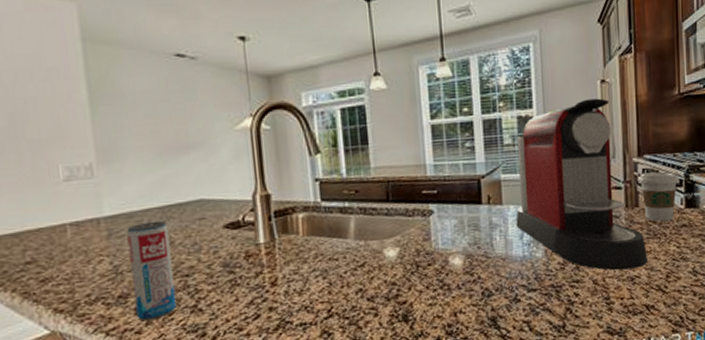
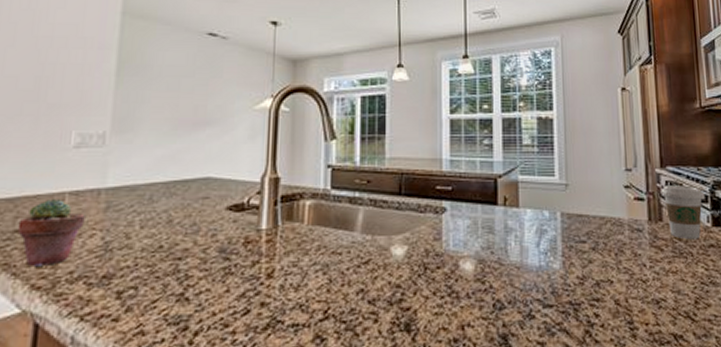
potted succulent: none [27,231,91,293] -> present [17,199,85,266]
beverage can: present [126,221,177,321] -> none [118,198,169,307]
coffee maker: present [516,98,648,271] -> none [532,105,674,291]

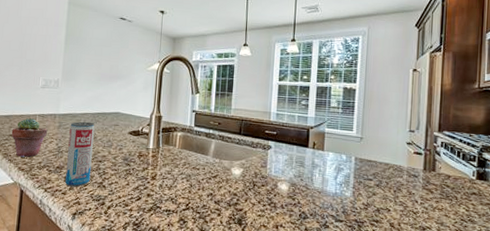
beverage can: none [118,198,169,307] -> present [65,122,95,187]
coffee cup: present [661,185,705,240] -> none [436,145,473,188]

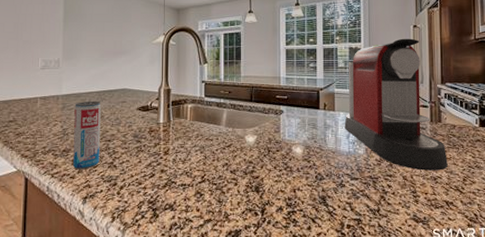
potted succulent: present [11,118,48,157] -> none [11,102,50,143]
coffee maker: none [332,82,439,221] -> present [344,38,448,171]

